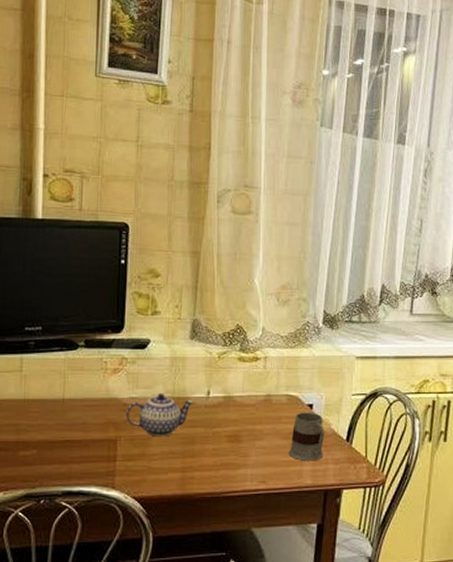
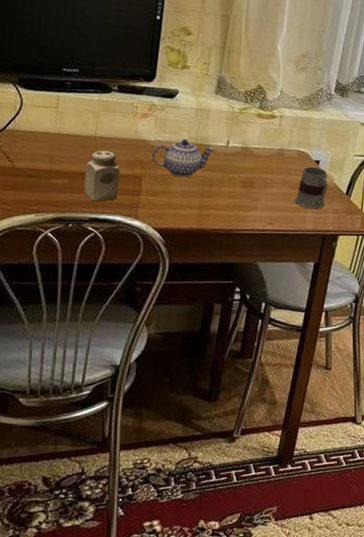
salt shaker: none [54,414,93,473] -> present [84,150,121,202]

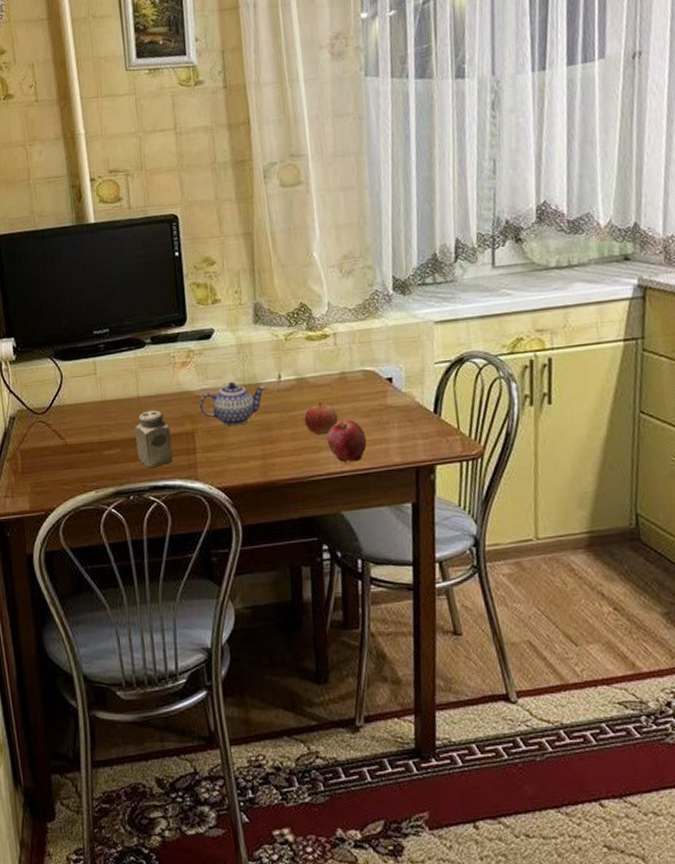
apple: none [241,170,270,198] -> present [304,402,338,436]
apple: none [257,188,290,223] -> present [327,420,367,462]
mug: present [294,166,328,210] -> none [371,385,411,439]

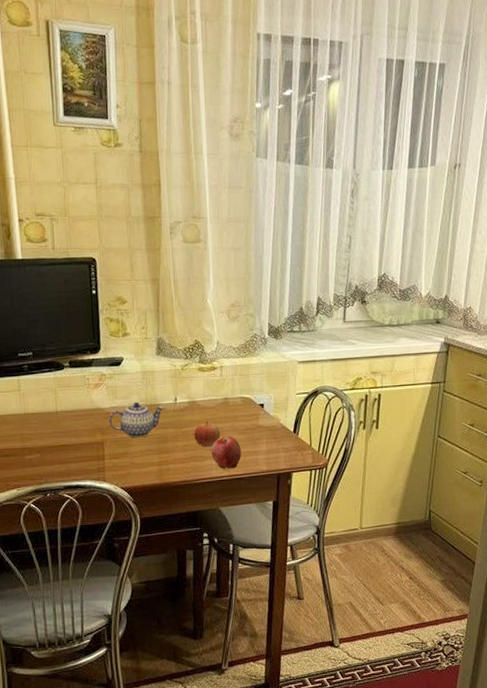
salt shaker: present [135,410,173,468] -> none [53,423,85,471]

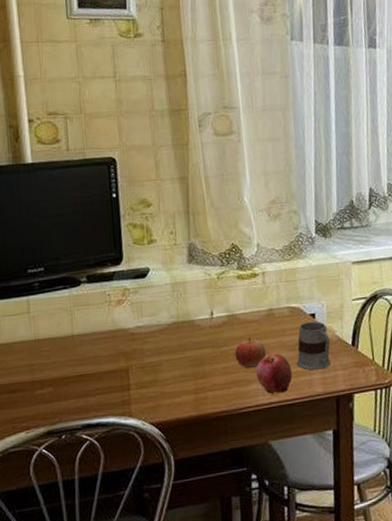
teapot: present [109,401,164,438] -> none [134,318,199,362]
mug: none [245,410,275,451] -> present [296,321,332,370]

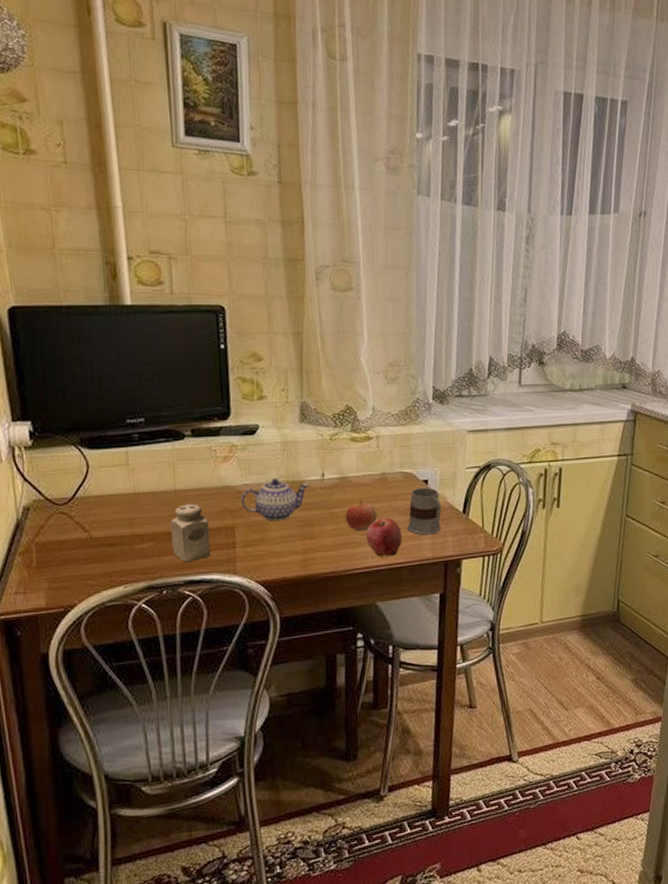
salt shaker: none [68,348,107,407] -> present [170,504,211,563]
teapot: none [134,318,199,362] -> present [241,477,310,522]

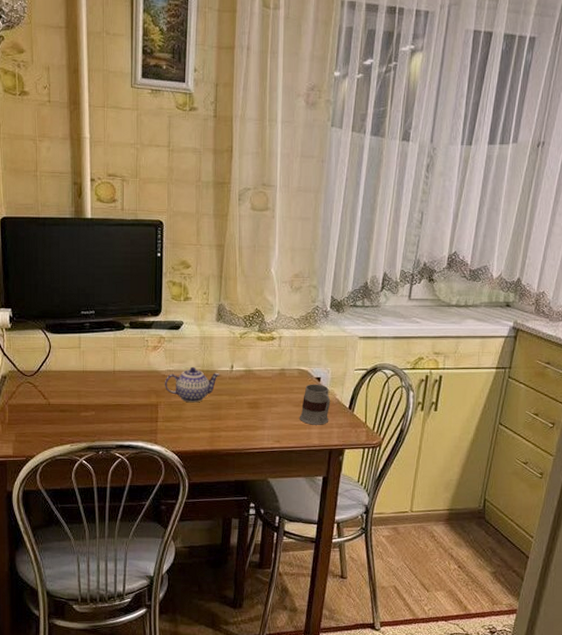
salt shaker: present [170,504,211,563] -> none [109,383,138,430]
apple: present [345,500,377,532] -> none [248,391,275,417]
apple: present [366,518,402,557] -> none [264,408,294,440]

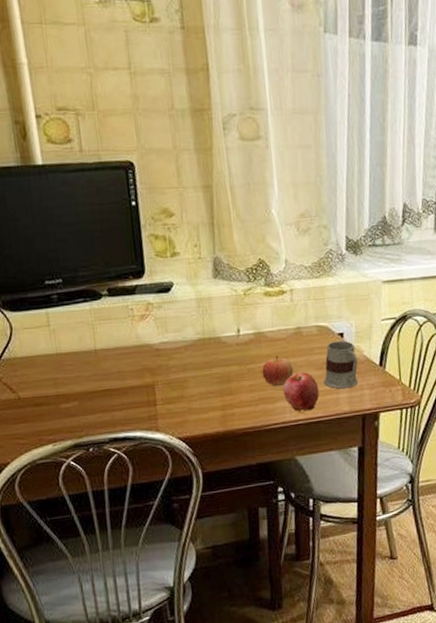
teapot: present [165,366,220,403] -> none [159,335,226,379]
apple: none [248,391,275,417] -> present [262,355,294,387]
apple: none [264,408,294,440] -> present [283,372,320,411]

